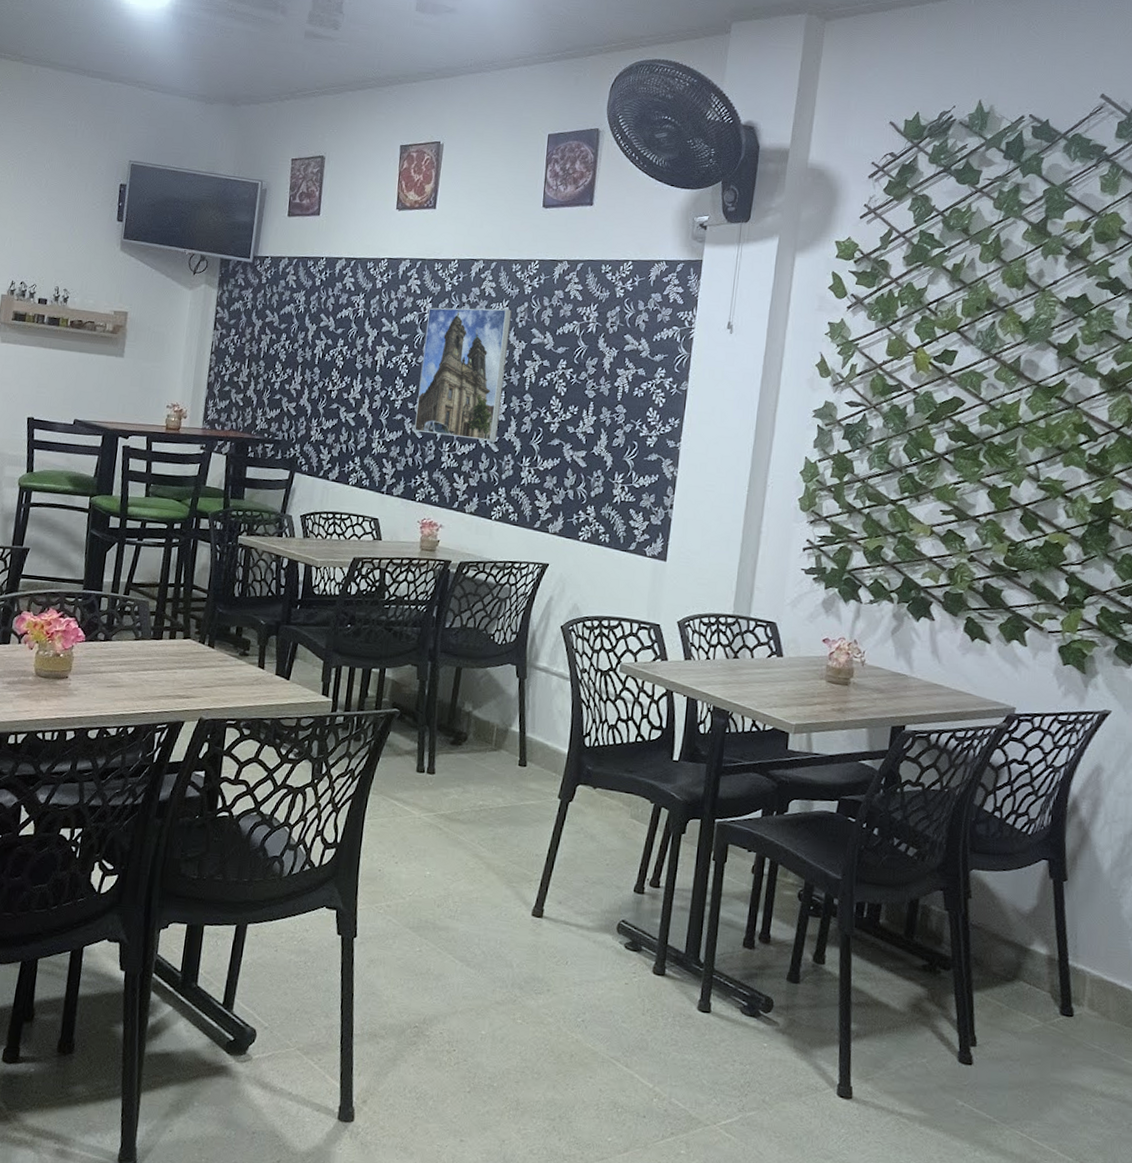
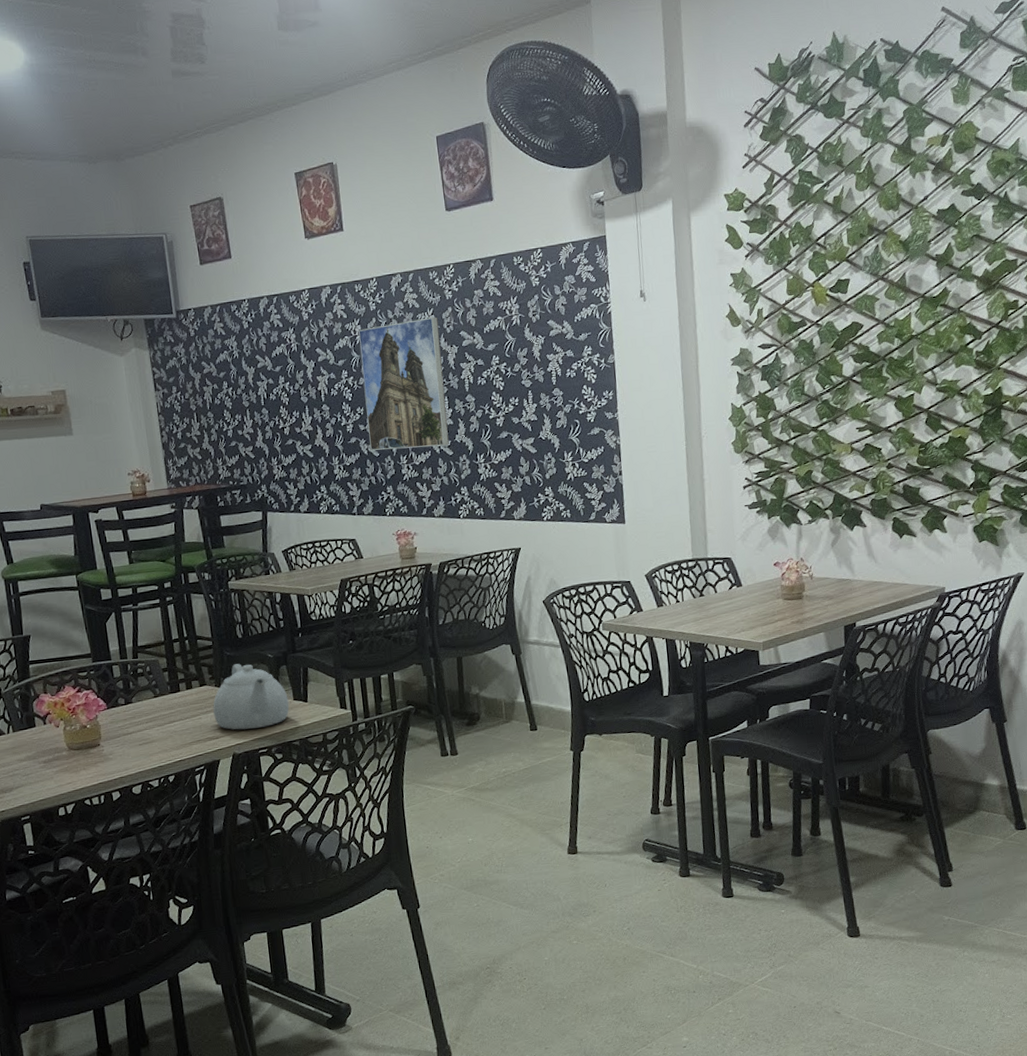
teapot: none [190,623,271,697] -> present [213,664,290,730]

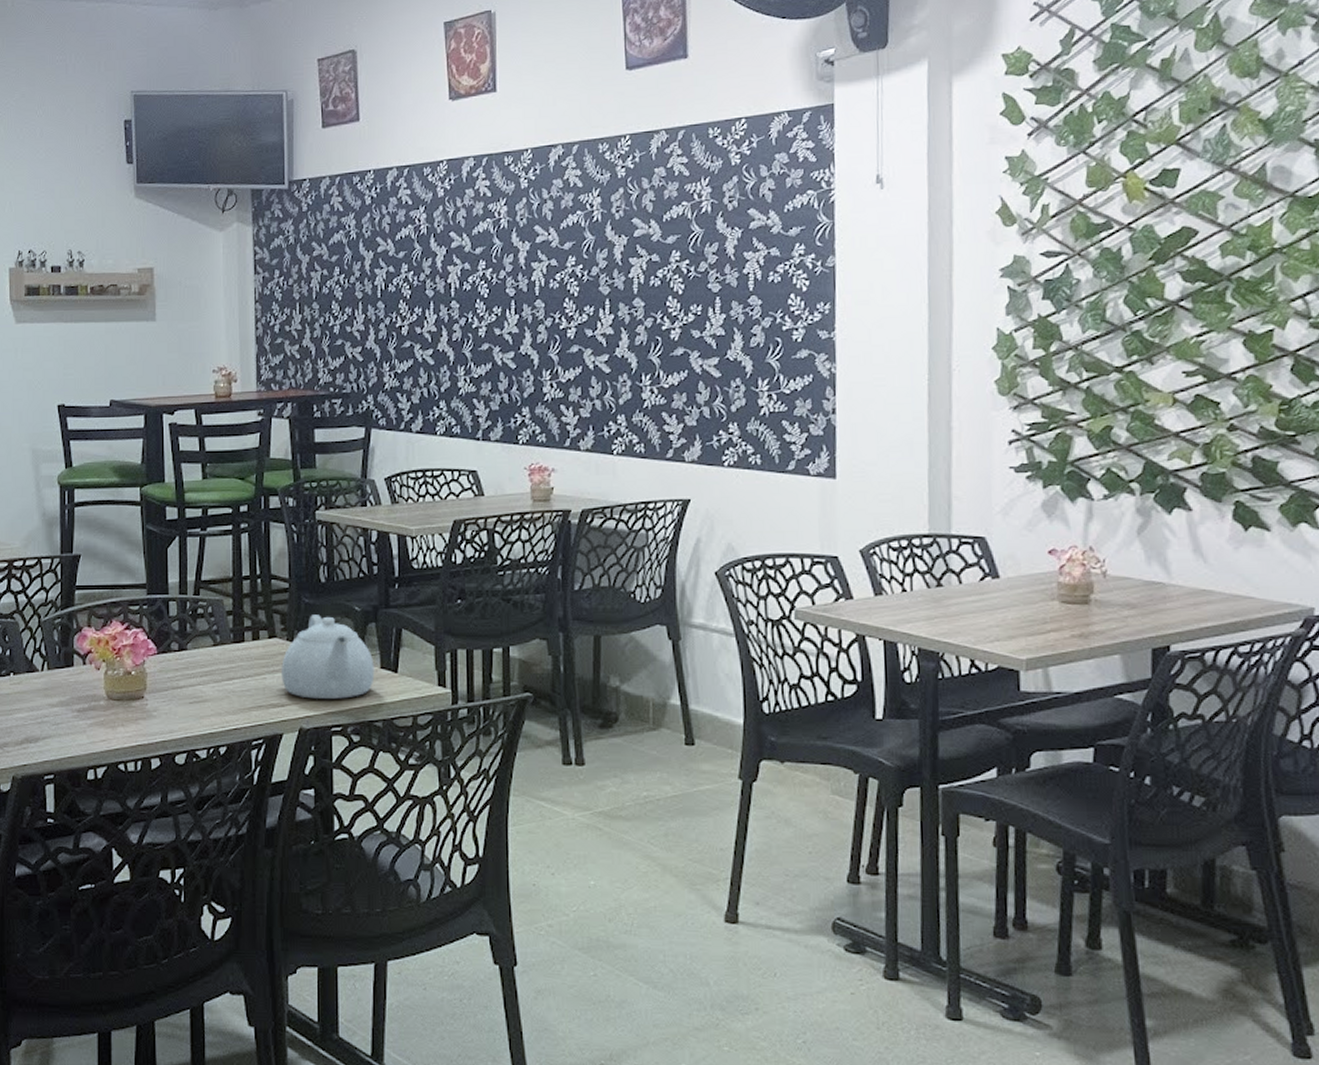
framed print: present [359,317,449,451] -> none [503,199,607,362]

